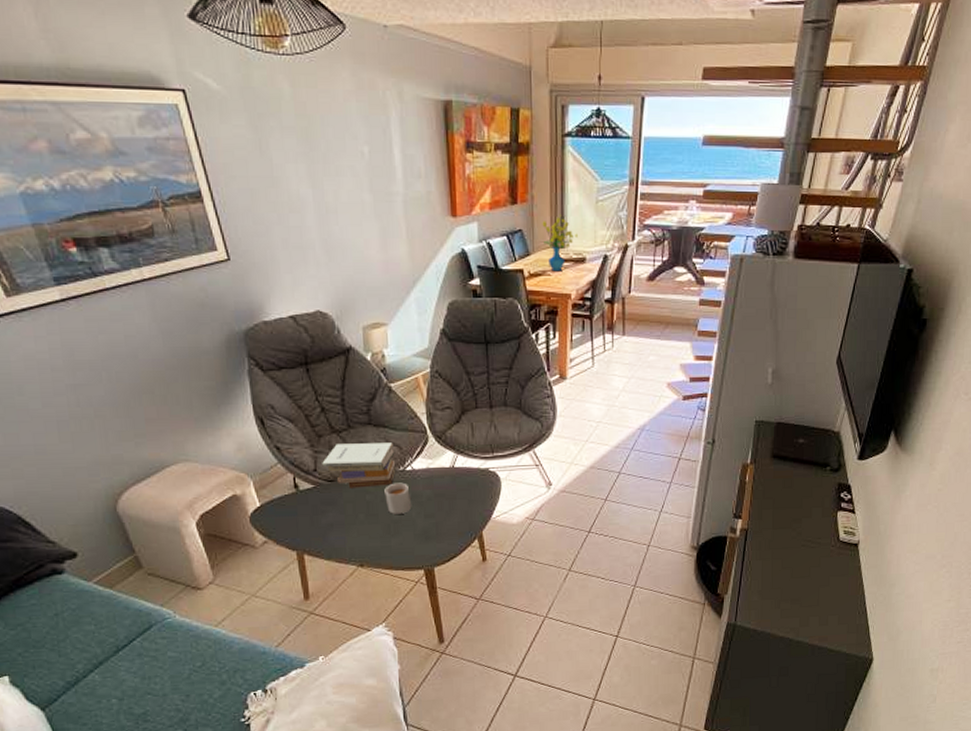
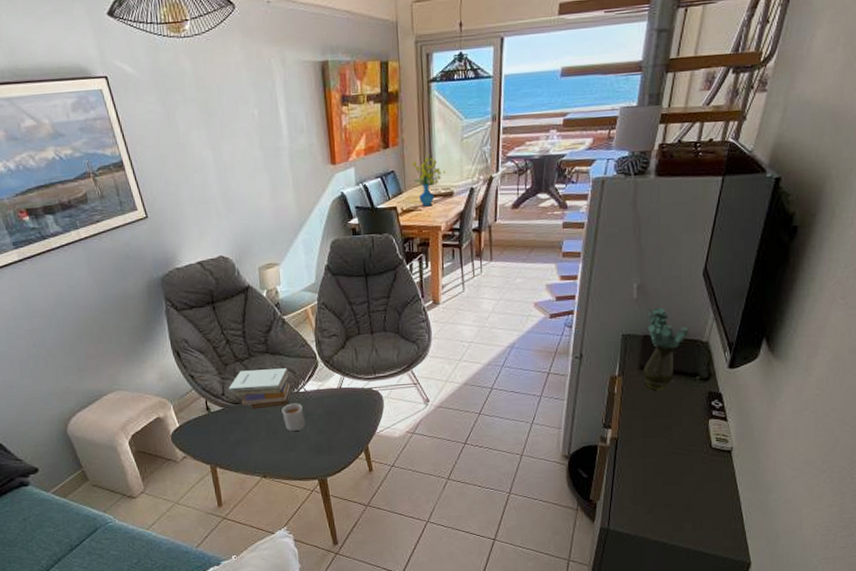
vase: none [775,391,822,481] -> present [643,304,690,391]

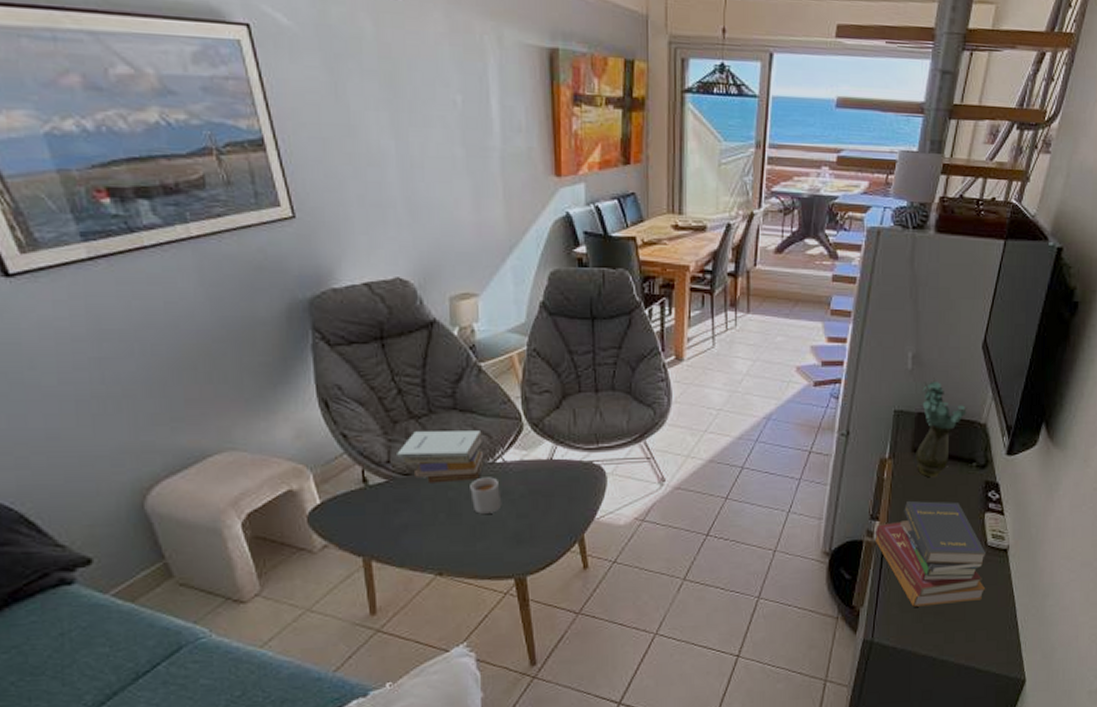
bouquet: present [412,153,445,207] -> none [658,176,698,241]
books: none [608,410,711,500] -> present [876,501,987,607]

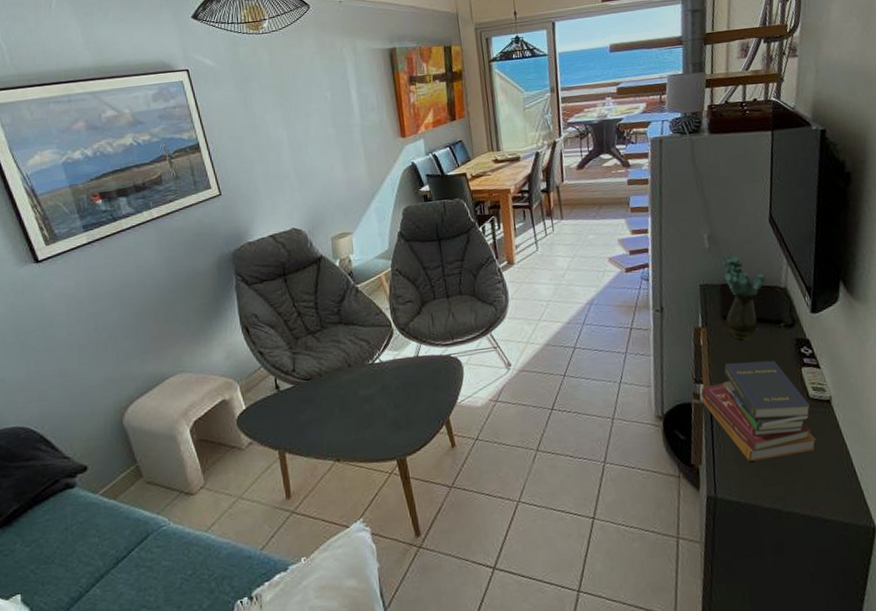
books: present [397,431,485,483] -> none [299,338,366,385]
mug: present [470,477,502,514] -> none [356,375,382,407]

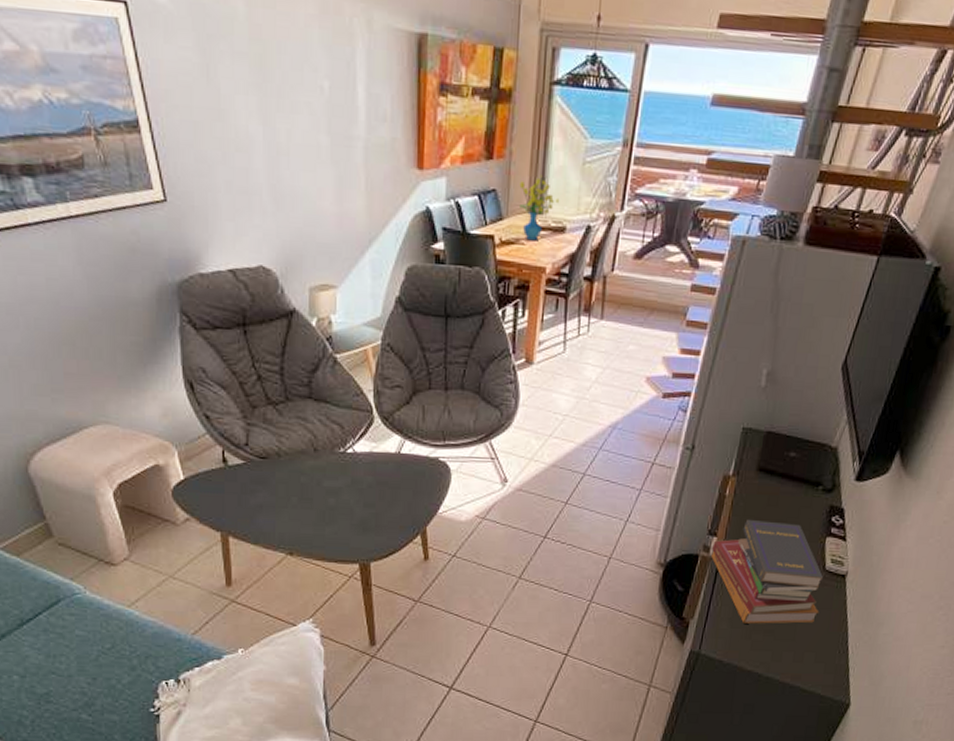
bouquet: none [479,123,511,172] -> present [519,174,559,241]
vase: present [722,253,767,341] -> none [760,396,819,498]

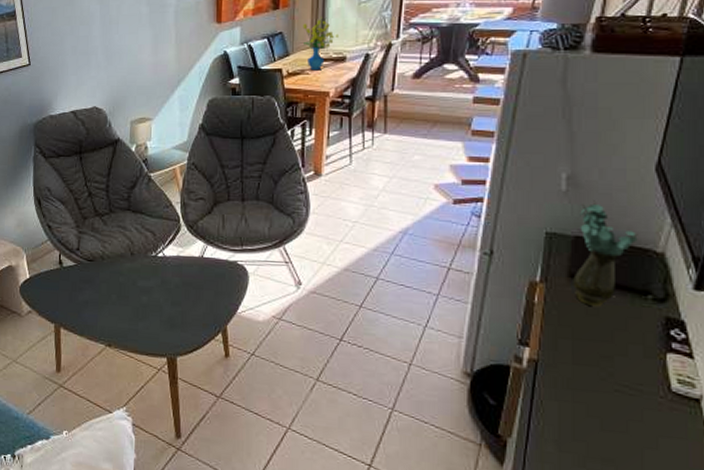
books: present [711,520,824,624] -> none [525,330,671,454]
vase: none [760,396,819,498] -> present [573,200,638,307]

